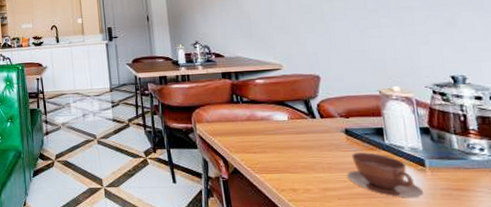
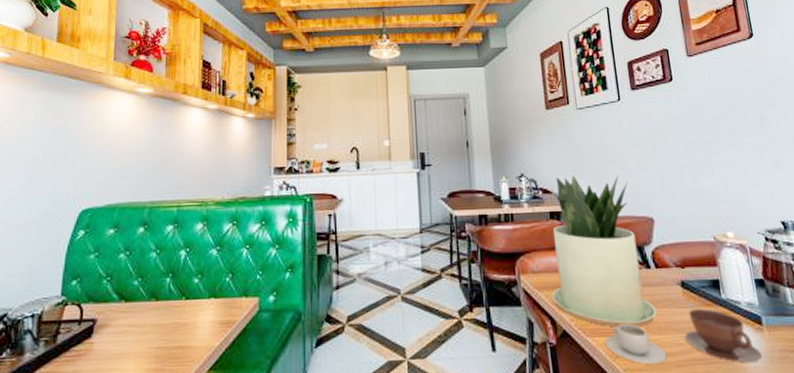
planter: none [223,39,321,166] -> present [551,175,657,327]
teacup: none [271,163,330,197] -> present [604,323,668,365]

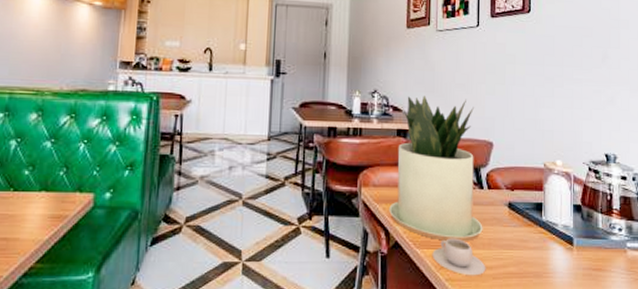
teacup: present [684,309,763,362] -> none [504,228,569,277]

